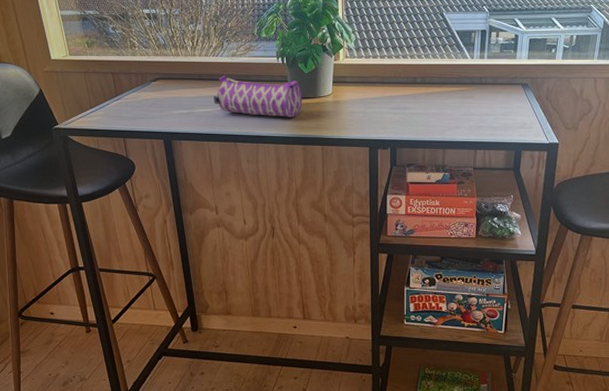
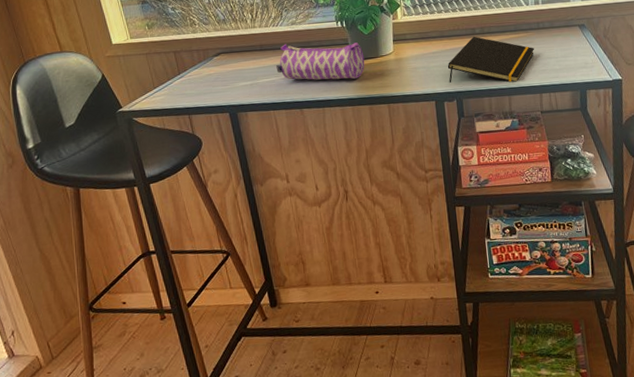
notepad: none [385,85,475,136] -> present [447,36,535,83]

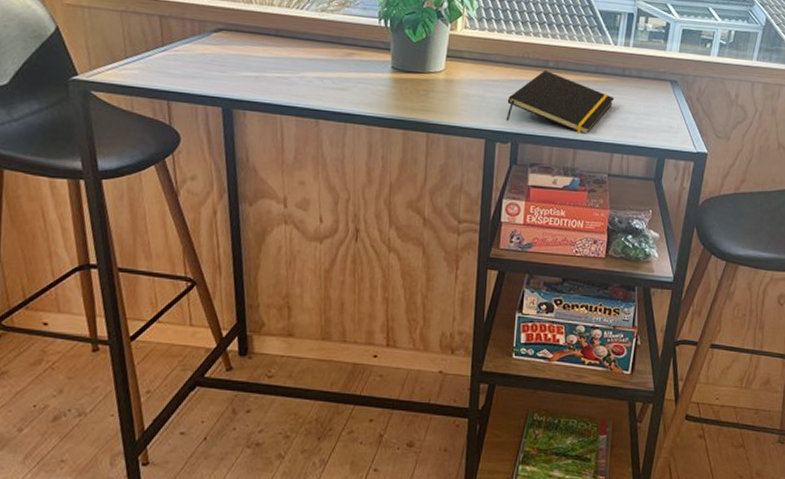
pencil case: present [276,42,365,80] -> none [292,34,408,95]

